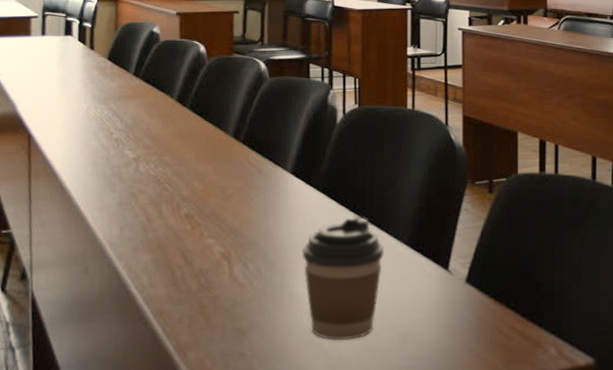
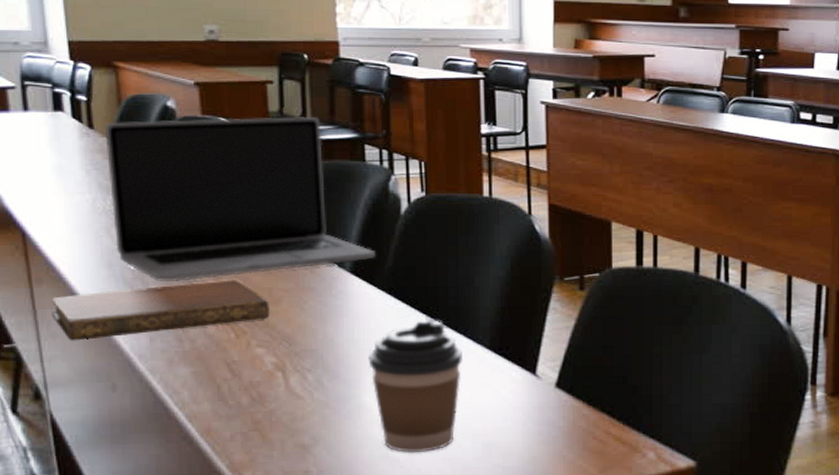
notebook: none [43,178,222,229] -> present [51,280,270,341]
laptop: none [101,40,313,178] -> present [104,117,375,281]

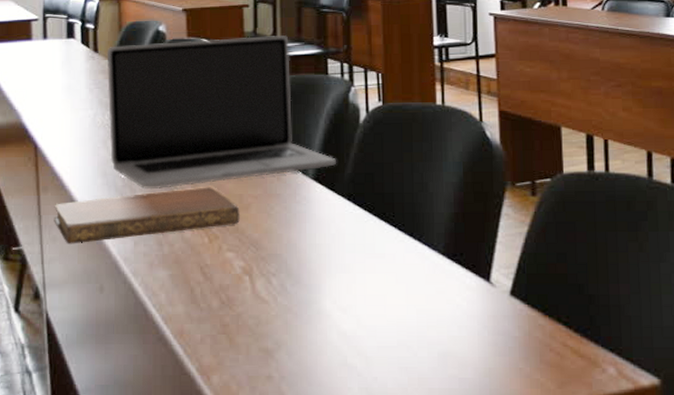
coffee cup: present [367,318,463,453] -> none [327,224,418,361]

